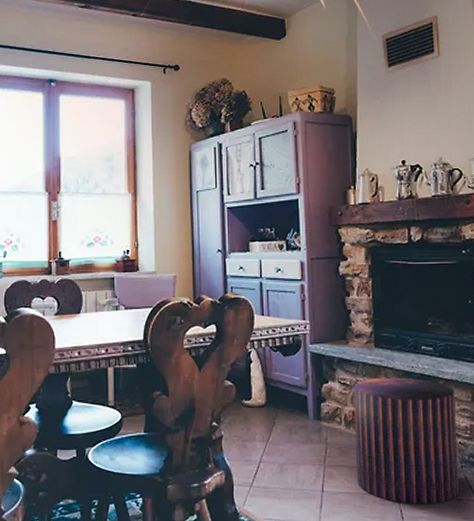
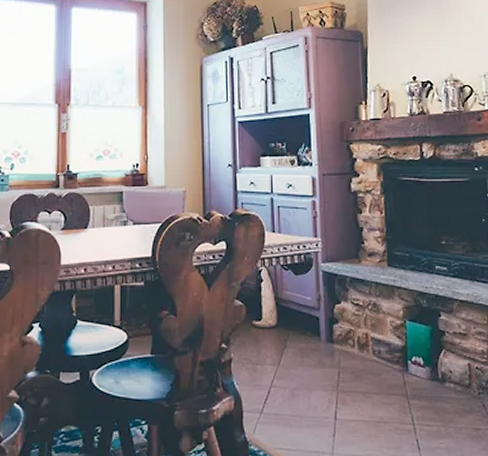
stool: present [353,377,460,504] -> none [367,298,478,434]

